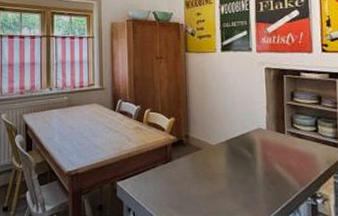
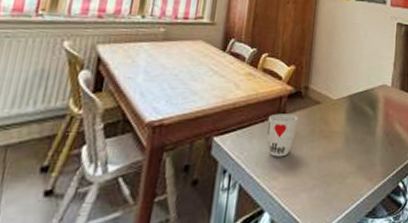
cup: none [158,160,184,197] -> present [267,113,298,157]

